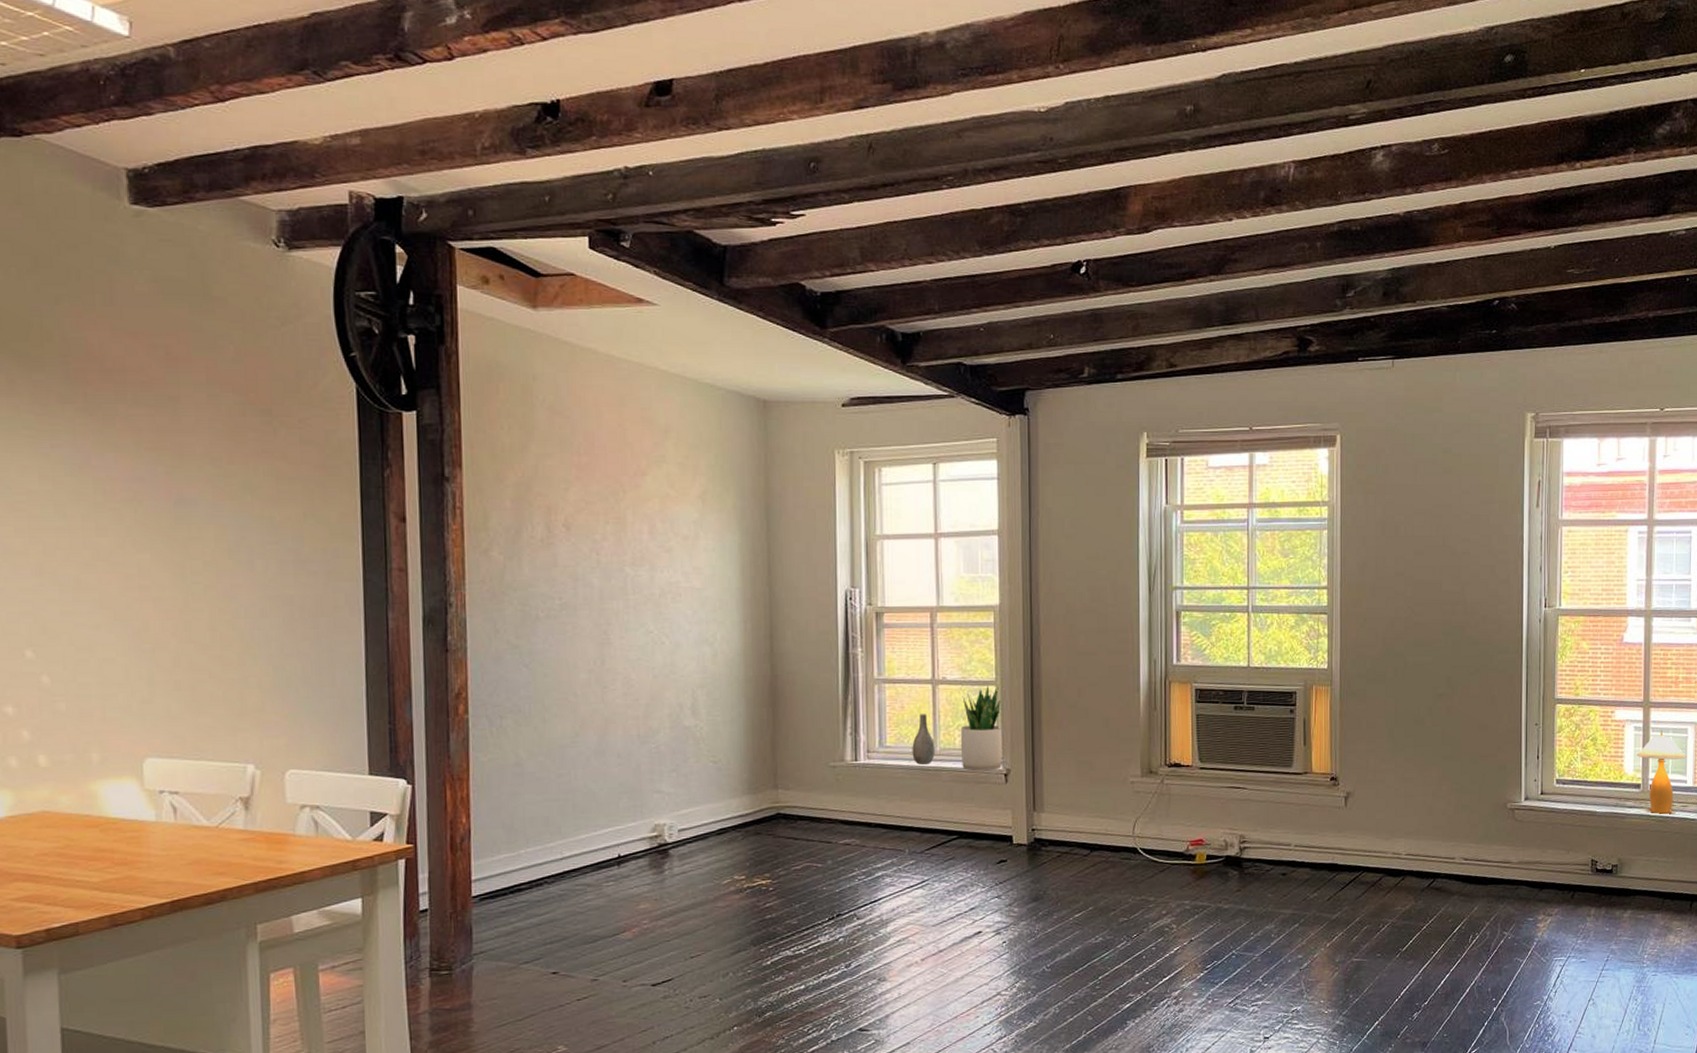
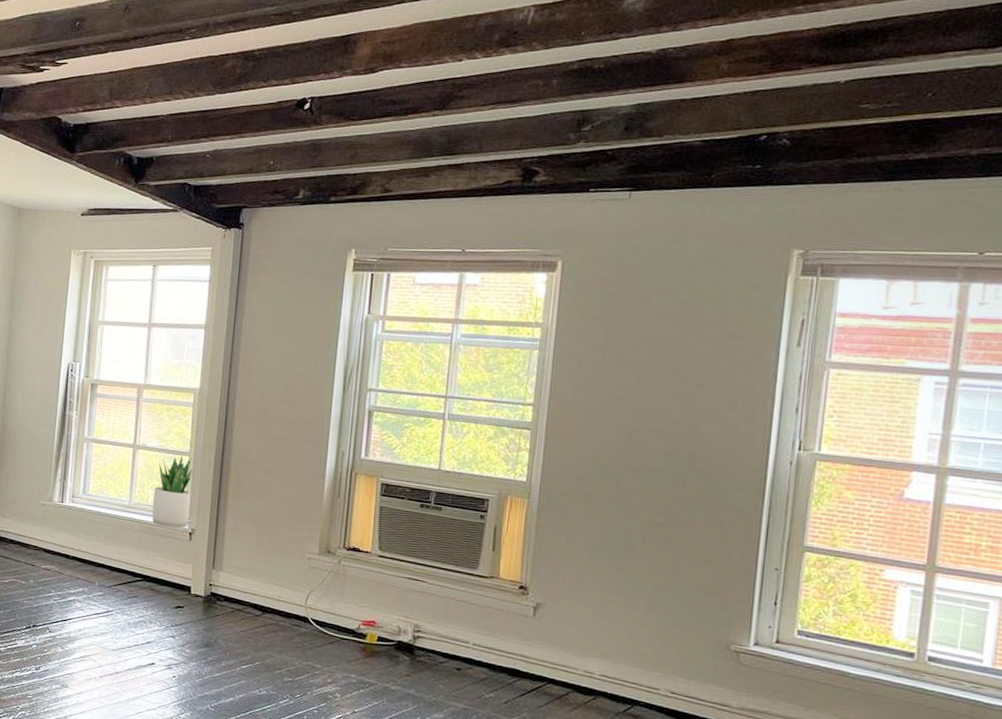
vase: present [912,713,935,766] -> none [109,471,130,515]
table lamp: present [1637,730,1687,815] -> none [912,599,986,694]

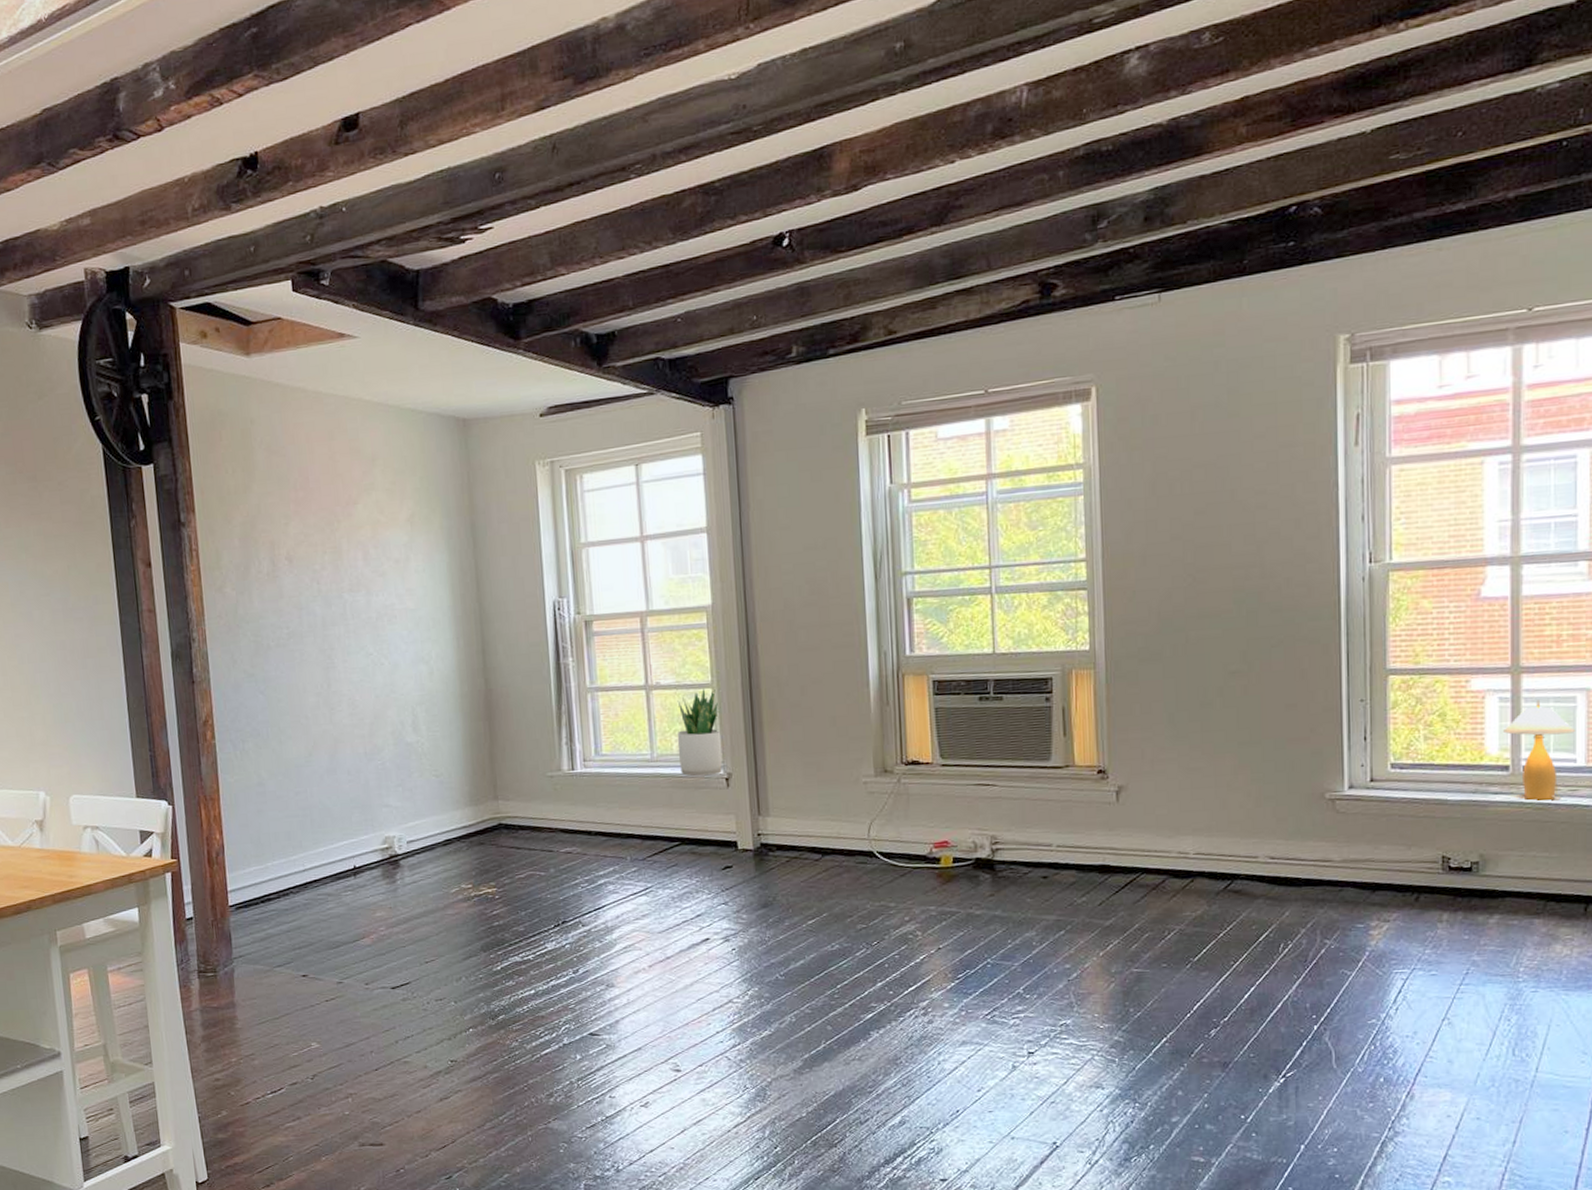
table lamp: none [912,599,986,694] -> present [1503,699,1576,801]

